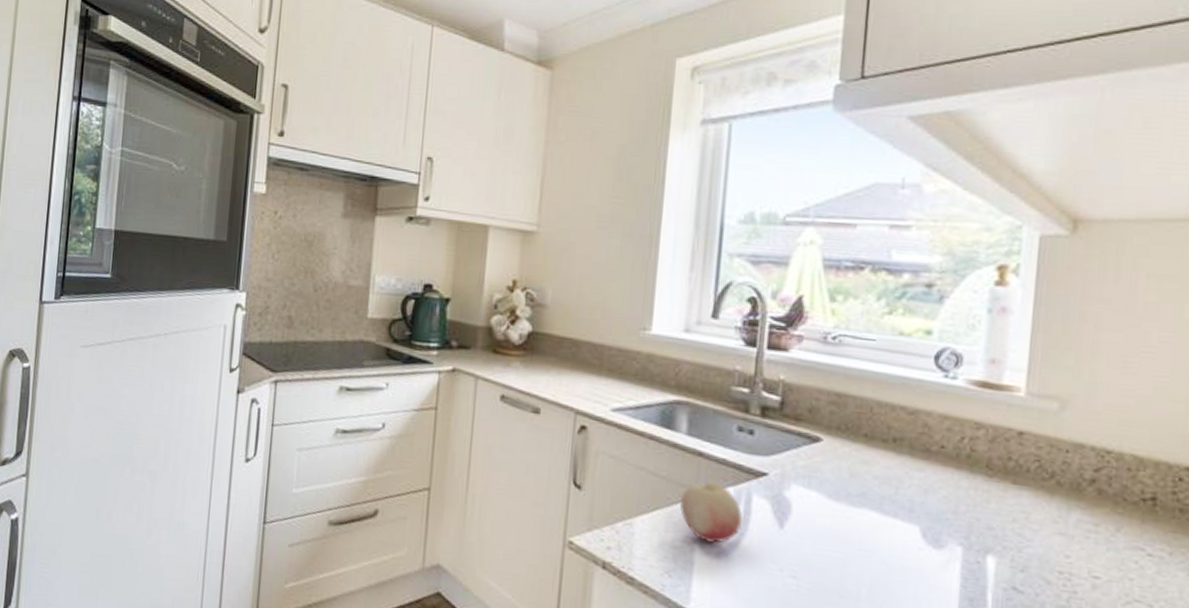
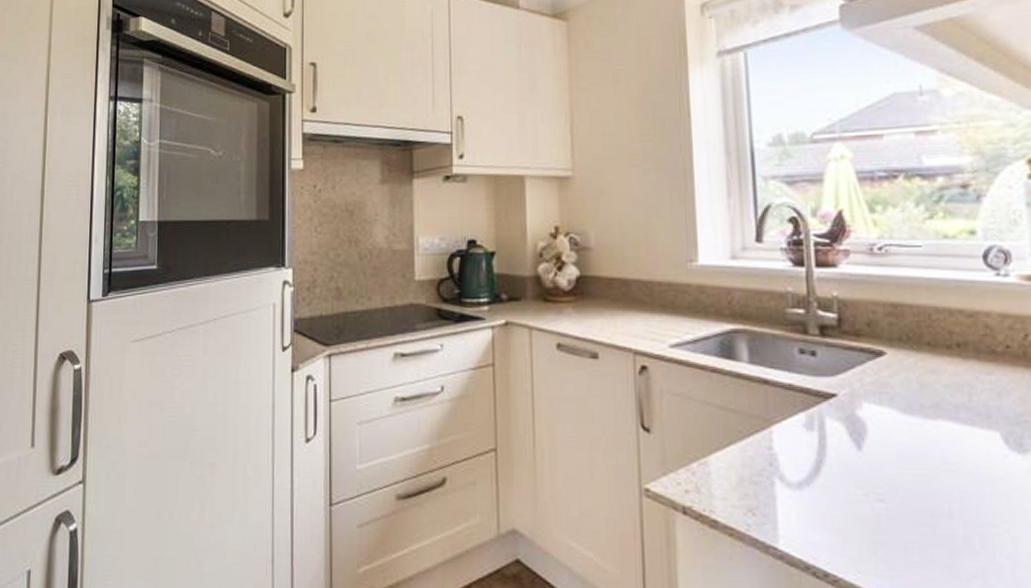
fruit: present [680,482,743,544] -> none [751,409,820,475]

